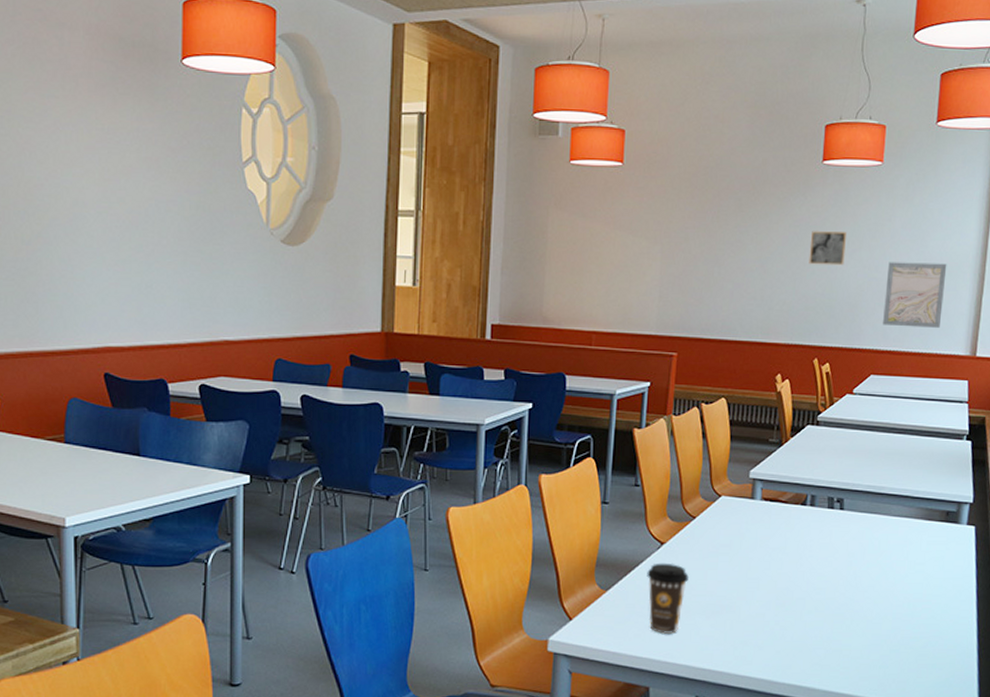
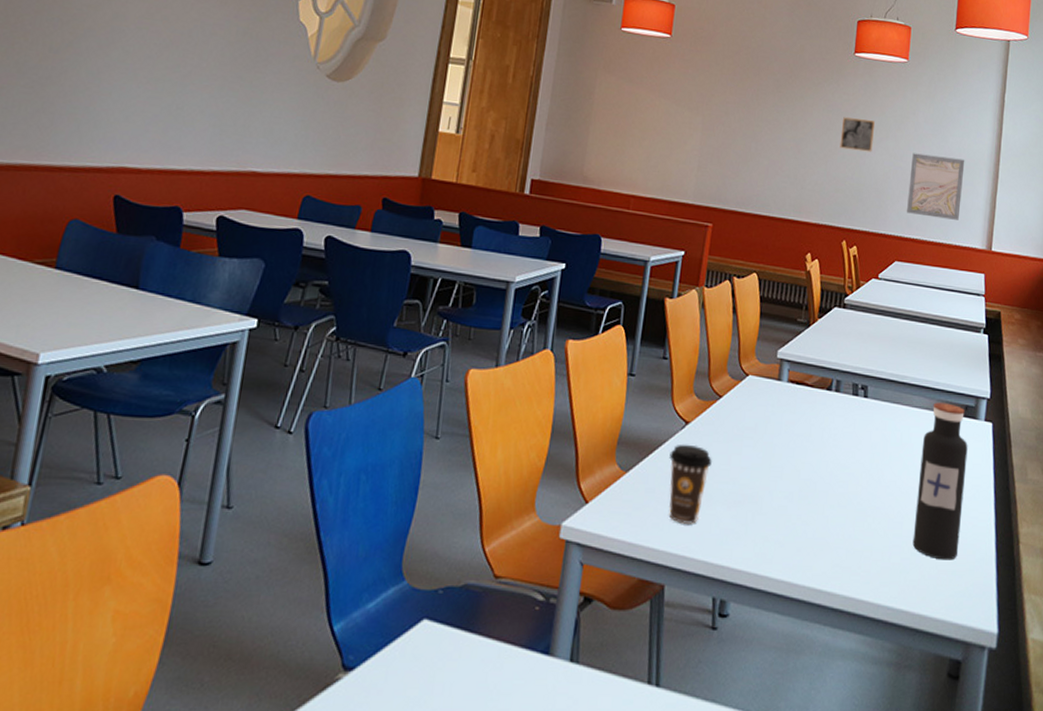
water bottle: none [891,510,949,655] -> present [912,402,968,560]

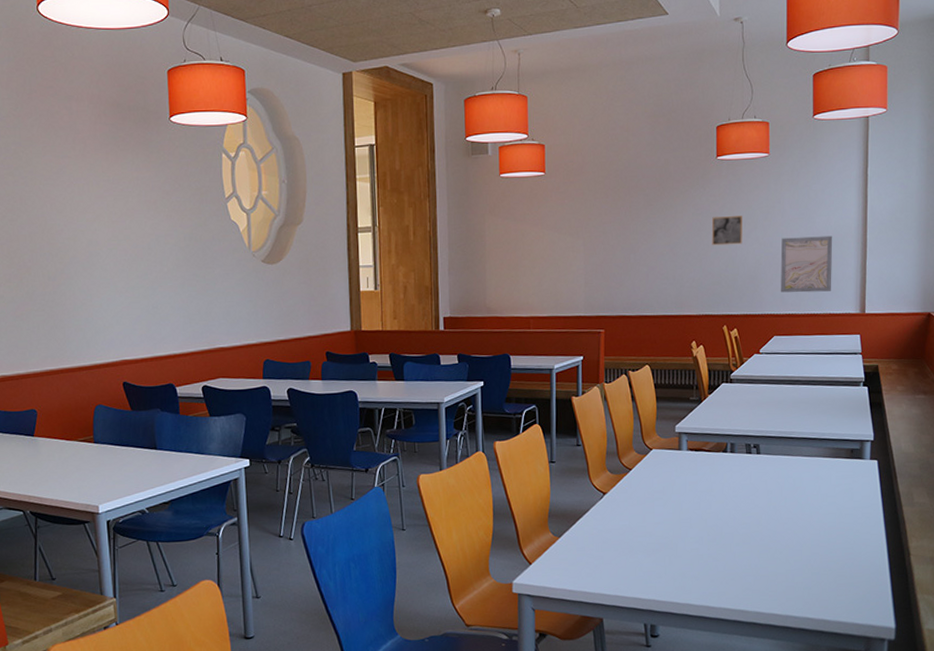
coffee cup: present [669,444,712,524] -> none [593,509,630,571]
water bottle: present [912,402,968,560] -> none [812,449,856,576]

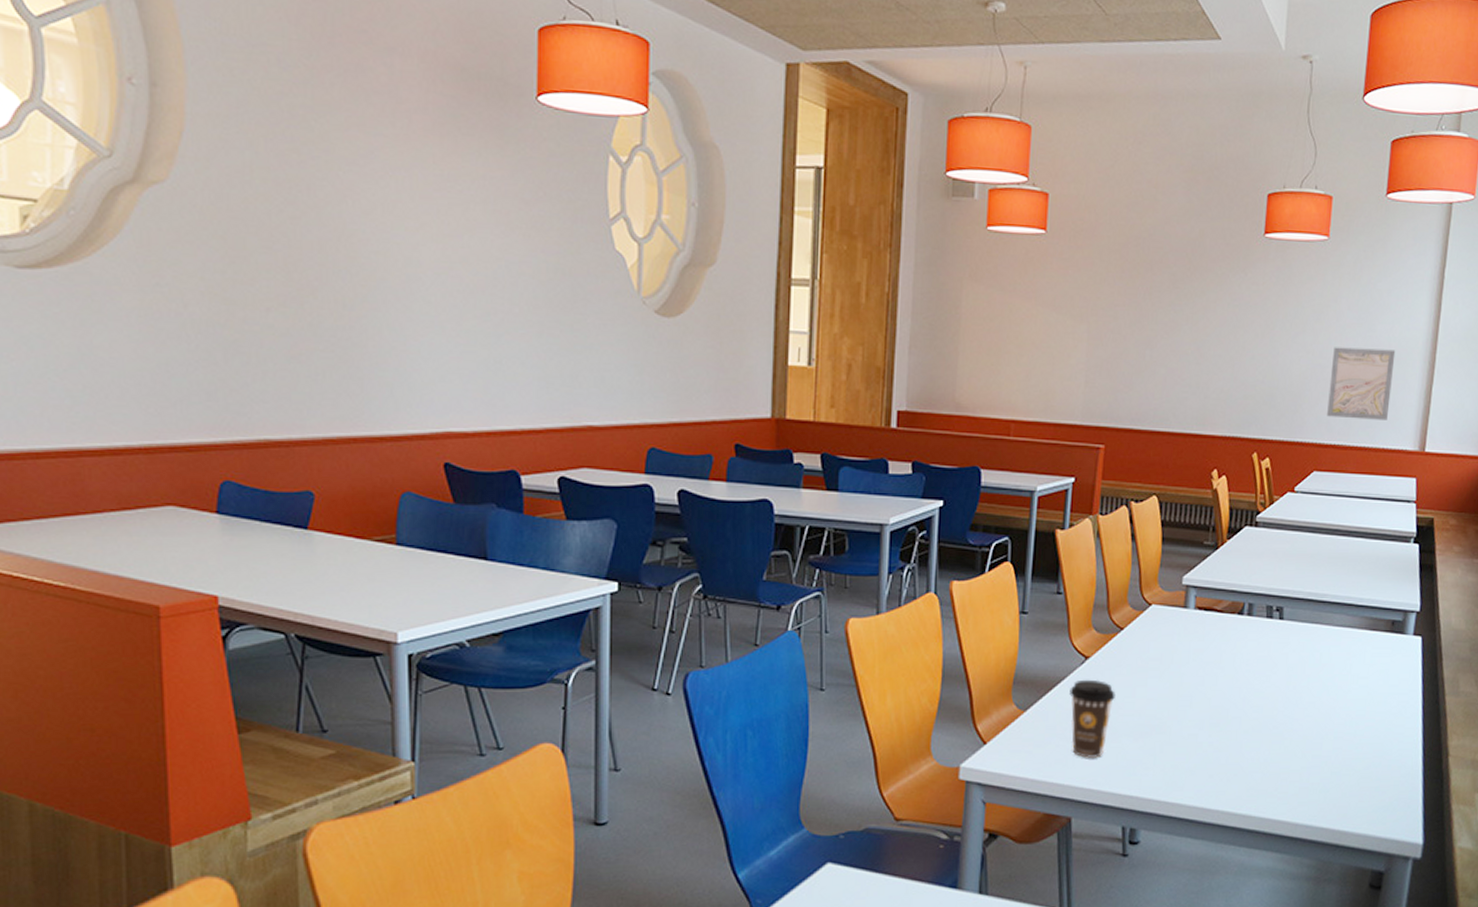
coffee cup: none [593,509,630,571] -> present [1069,679,1115,758]
wall art: present [711,216,743,246] -> none [1248,311,1289,350]

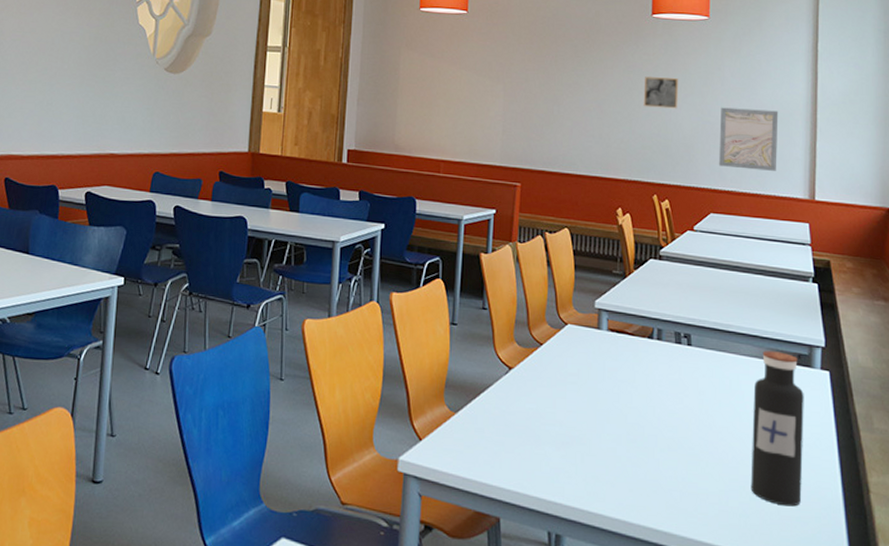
coffee cup: present [1069,679,1115,758] -> none [495,388,537,463]
wall art: none [1248,311,1289,350] -> present [643,76,678,109]
water bottle: none [1332,619,1394,777] -> present [750,350,804,507]

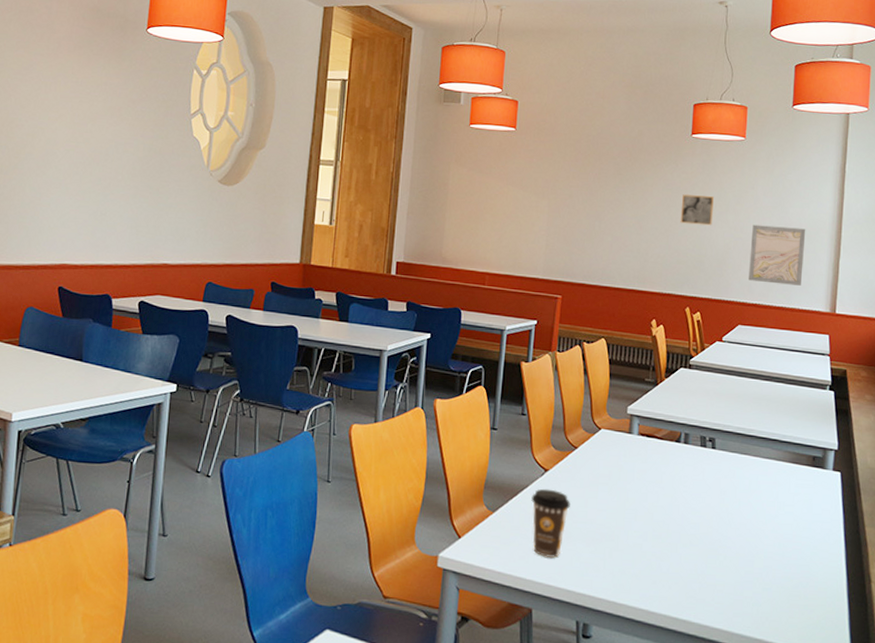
coffee cup: none [495,388,537,463] -> present [531,488,570,558]
water bottle: present [750,350,804,507] -> none [764,453,817,596]

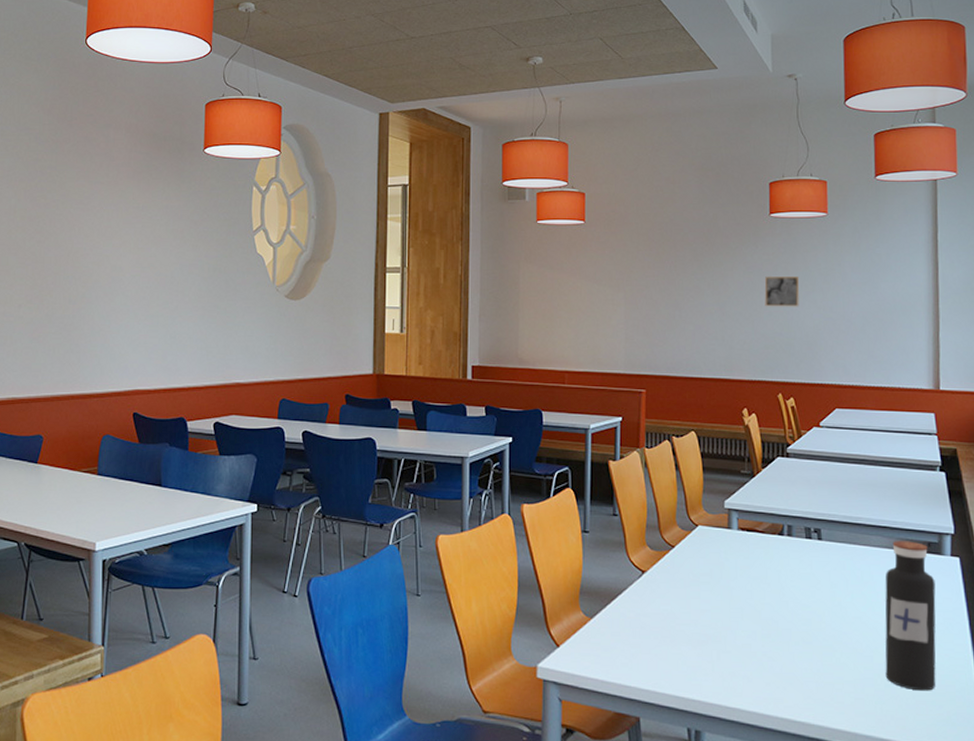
coffee cup: present [531,488,570,558] -> none [630,591,672,663]
wall art: present [748,224,806,286] -> none [842,303,901,363]
water bottle: none [764,453,817,596] -> present [885,541,936,691]

